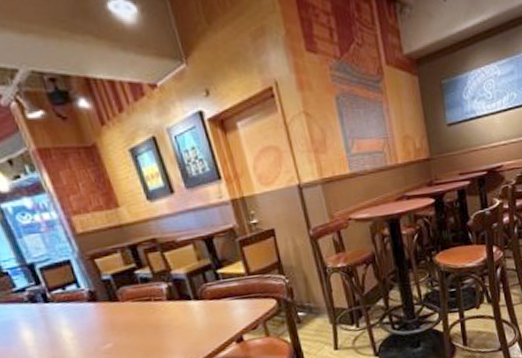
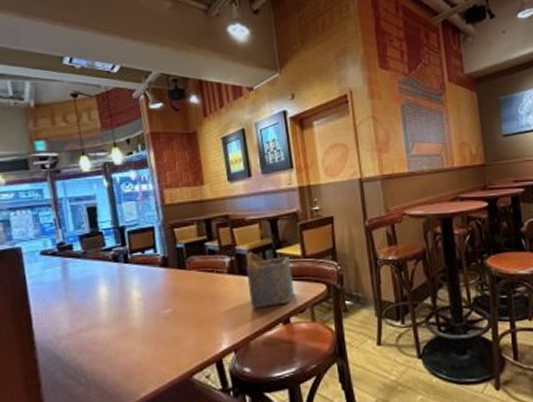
napkin holder: none [184,274,243,333] -> present [246,251,294,309]

